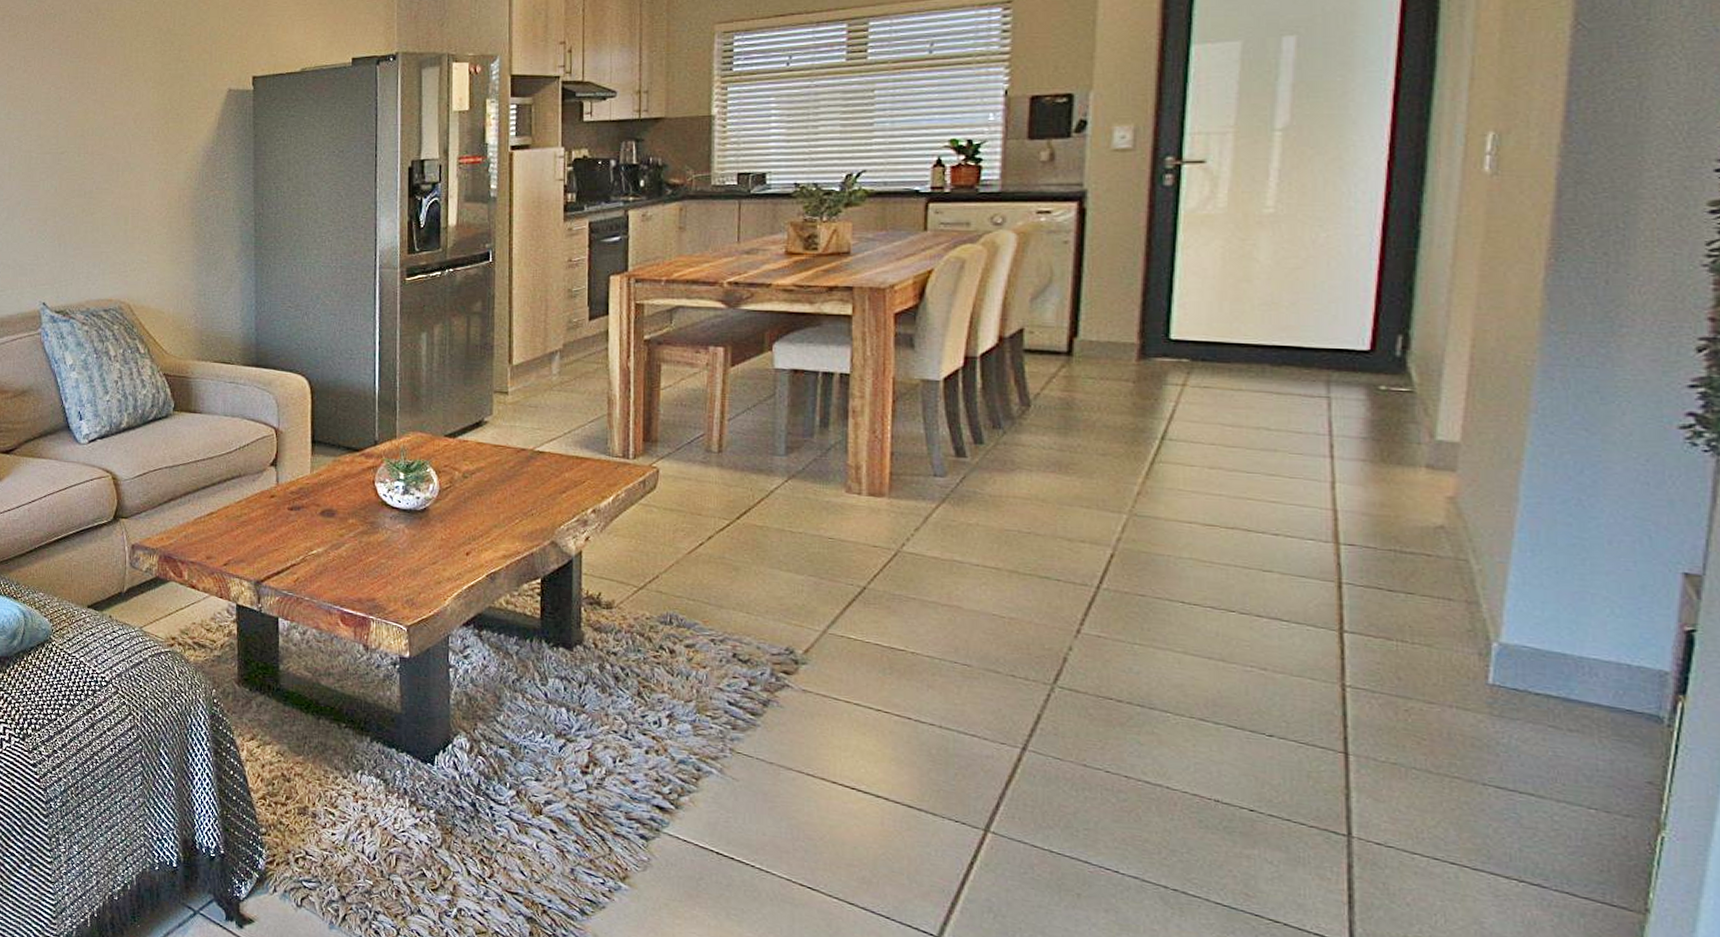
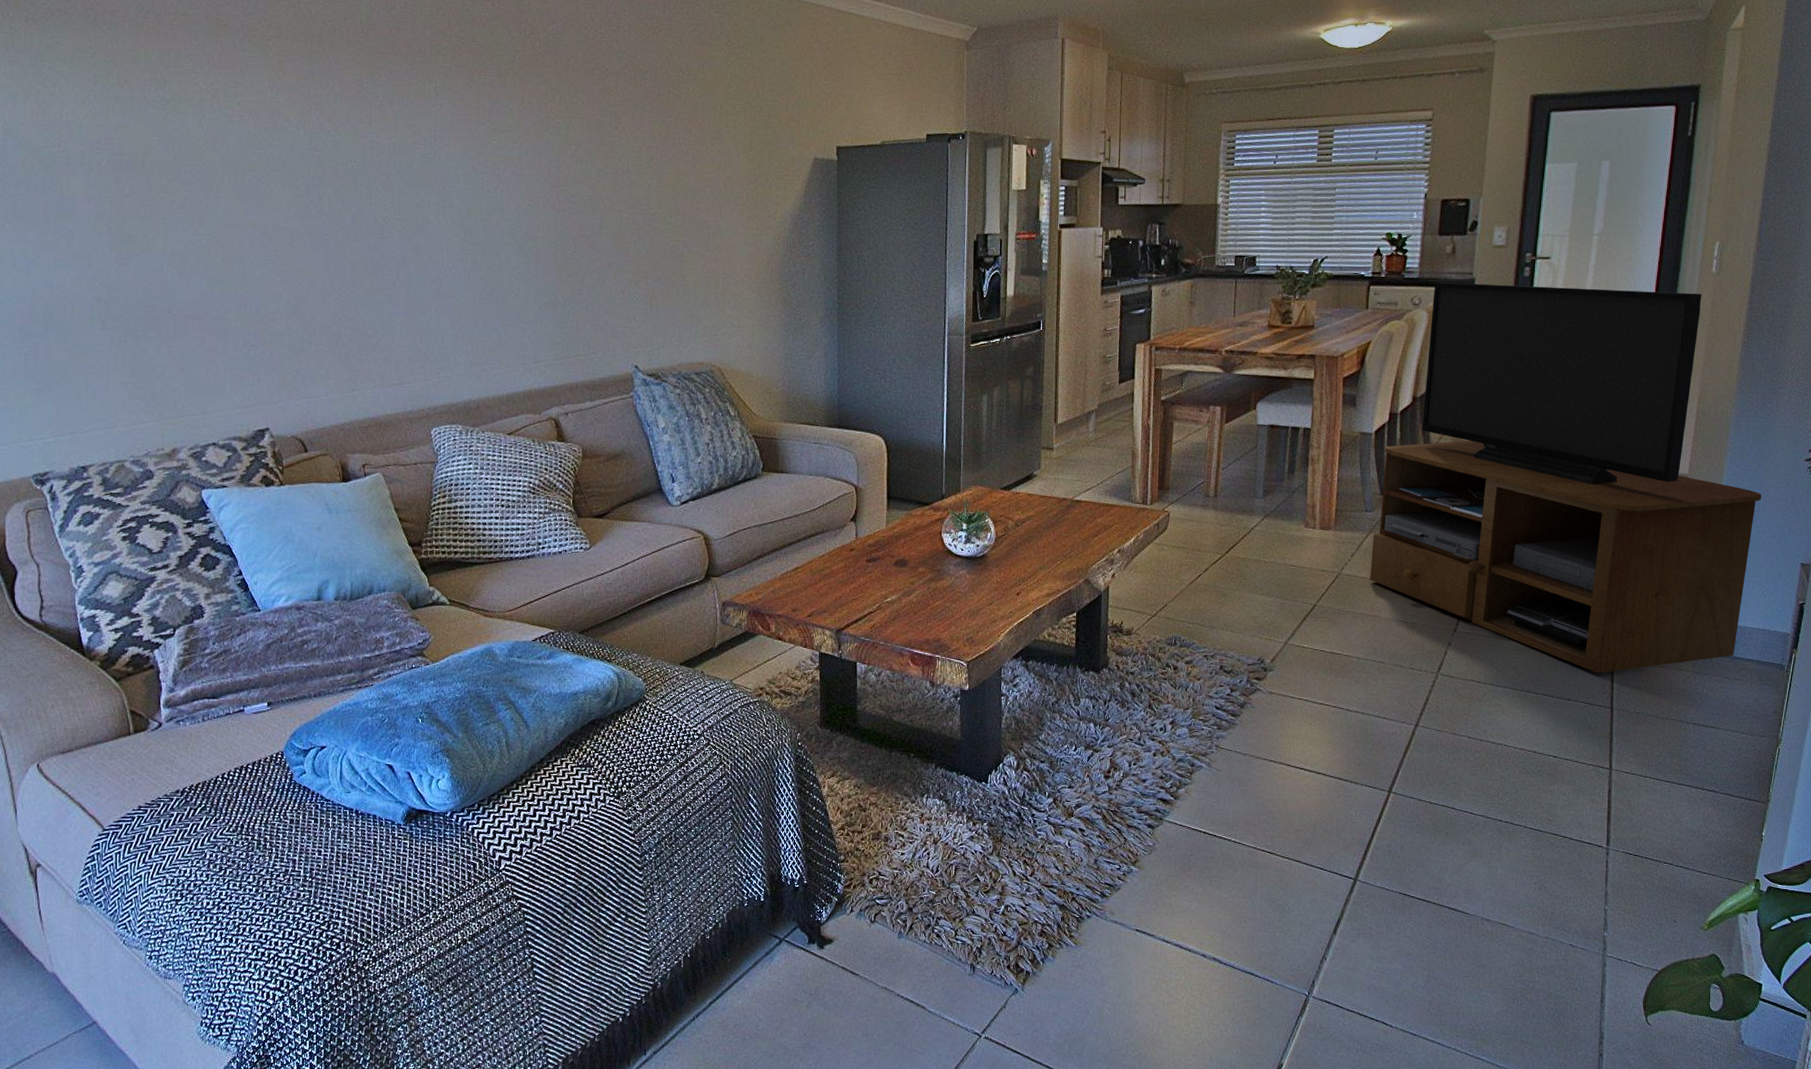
tv stand: none [944,196,1600,704] -> present [1370,282,1762,673]

